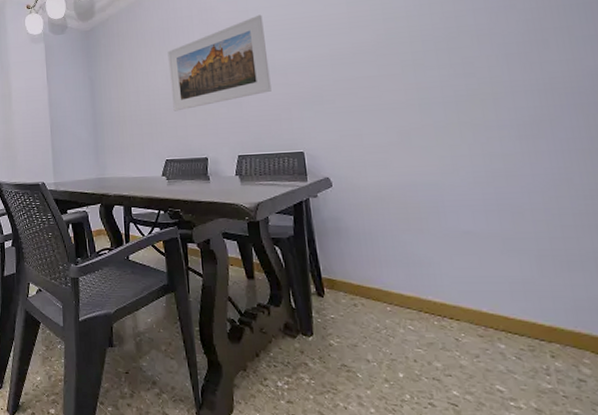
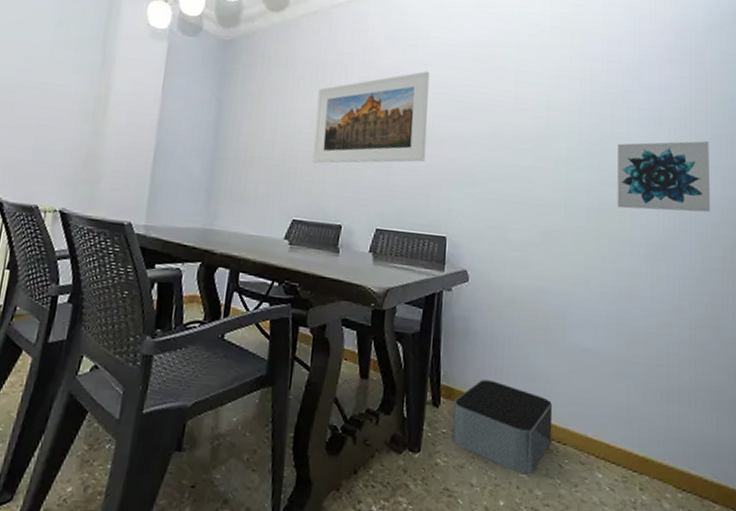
storage bin: none [337,270,444,350] -> present [452,380,553,475]
wall art: none [467,11,590,96] -> present [617,140,711,213]

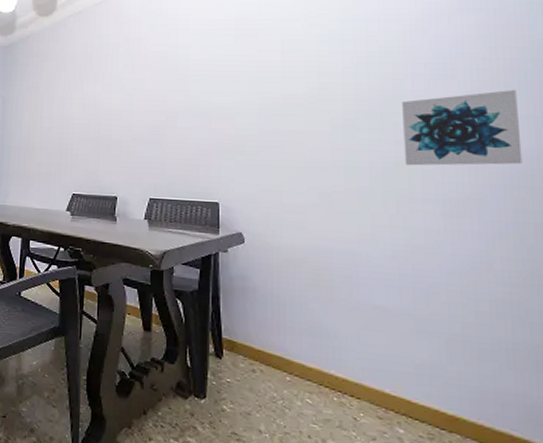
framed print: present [312,71,430,164] -> none [87,51,193,144]
storage bin: present [452,380,553,475] -> none [237,334,344,426]

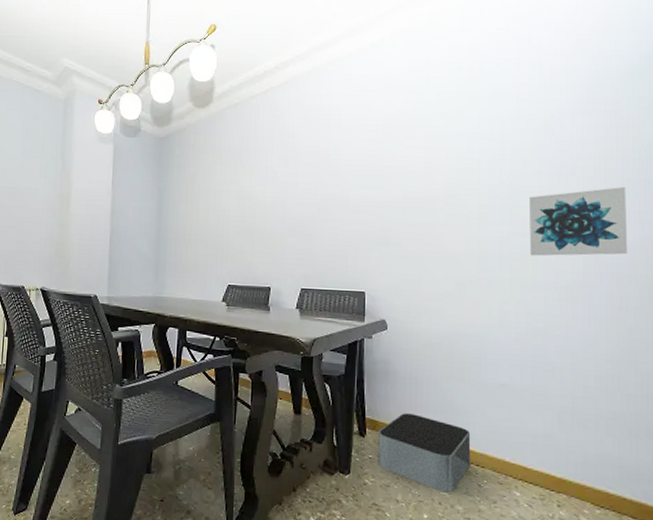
storage bin: none [237,334,344,426] -> present [378,413,471,493]

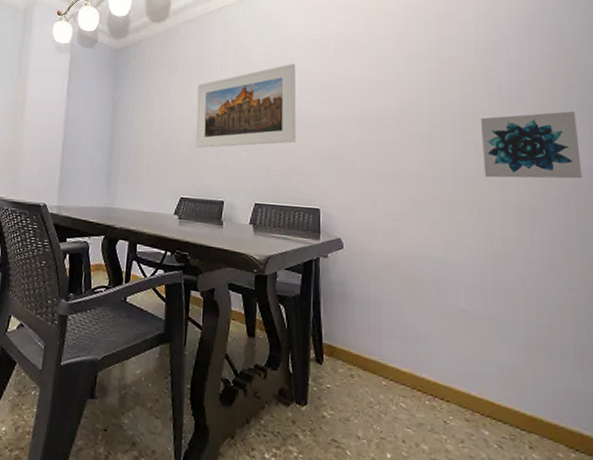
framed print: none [242,146,343,236] -> present [195,63,296,148]
storage bin: present [378,413,471,493] -> none [336,339,435,430]

